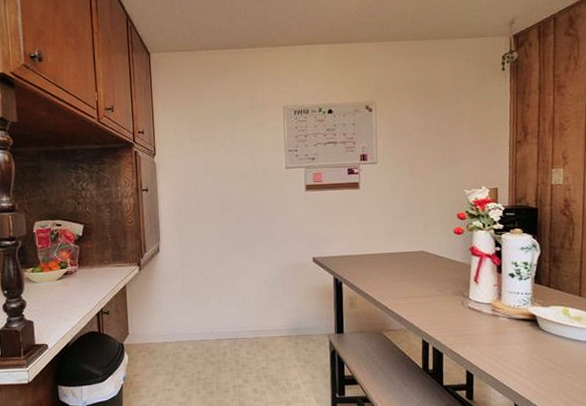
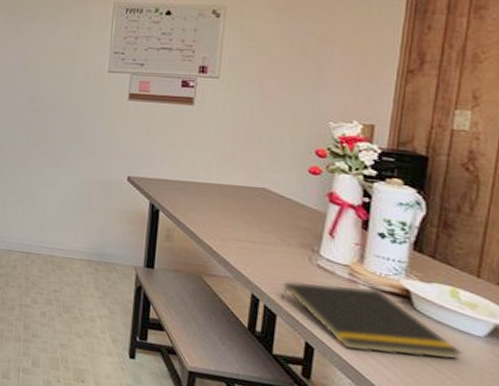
notepad: none [444,318,576,370] -> present [280,281,463,360]

